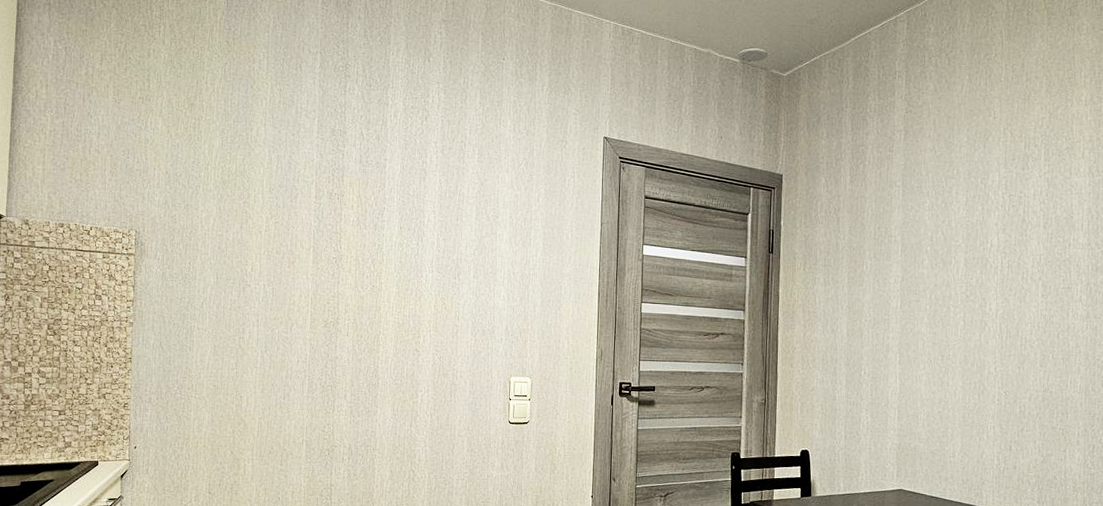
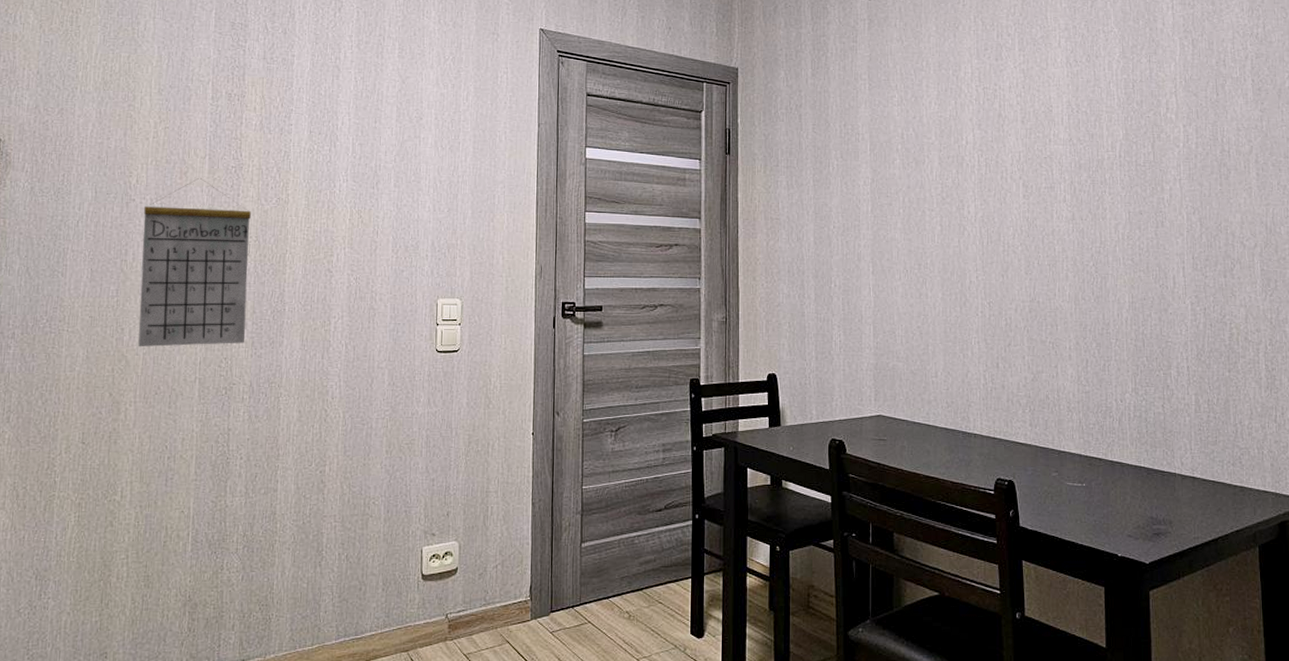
calendar: none [255,267,349,413] -> present [138,178,251,347]

